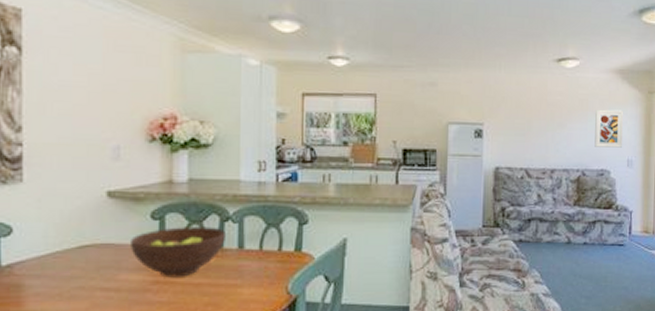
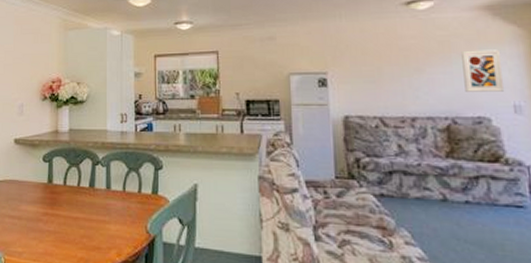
fruit bowl: present [131,227,225,278] -> none [29,168,96,211]

